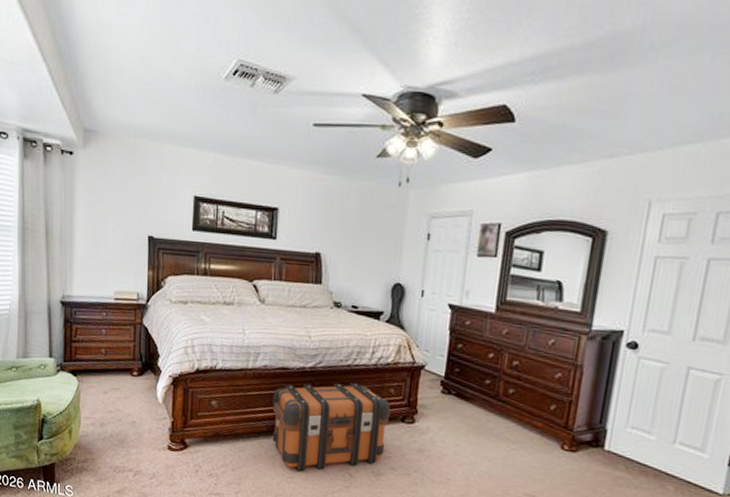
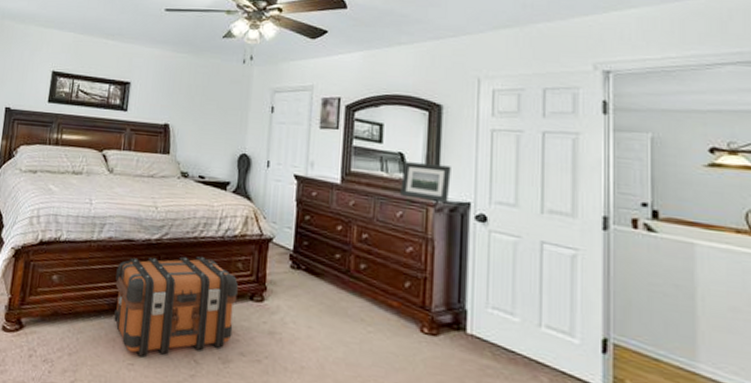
picture frame: none [554,290,609,332] -> present [400,161,451,204]

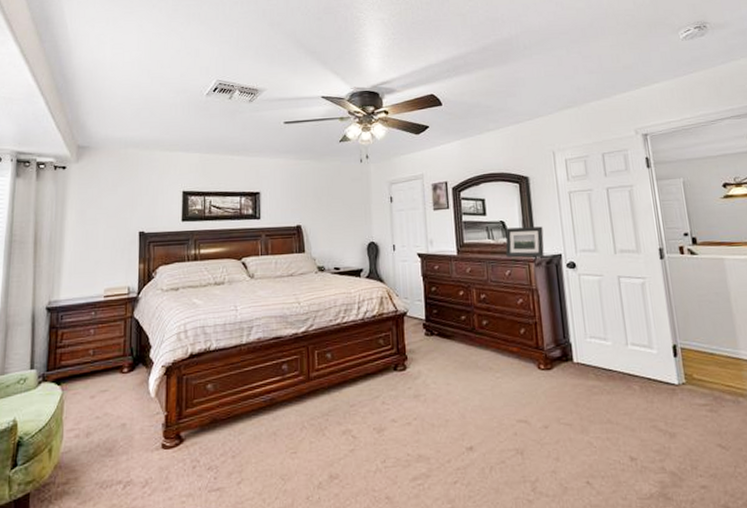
suitcase: present [114,255,238,357] -> none [269,339,383,444]

